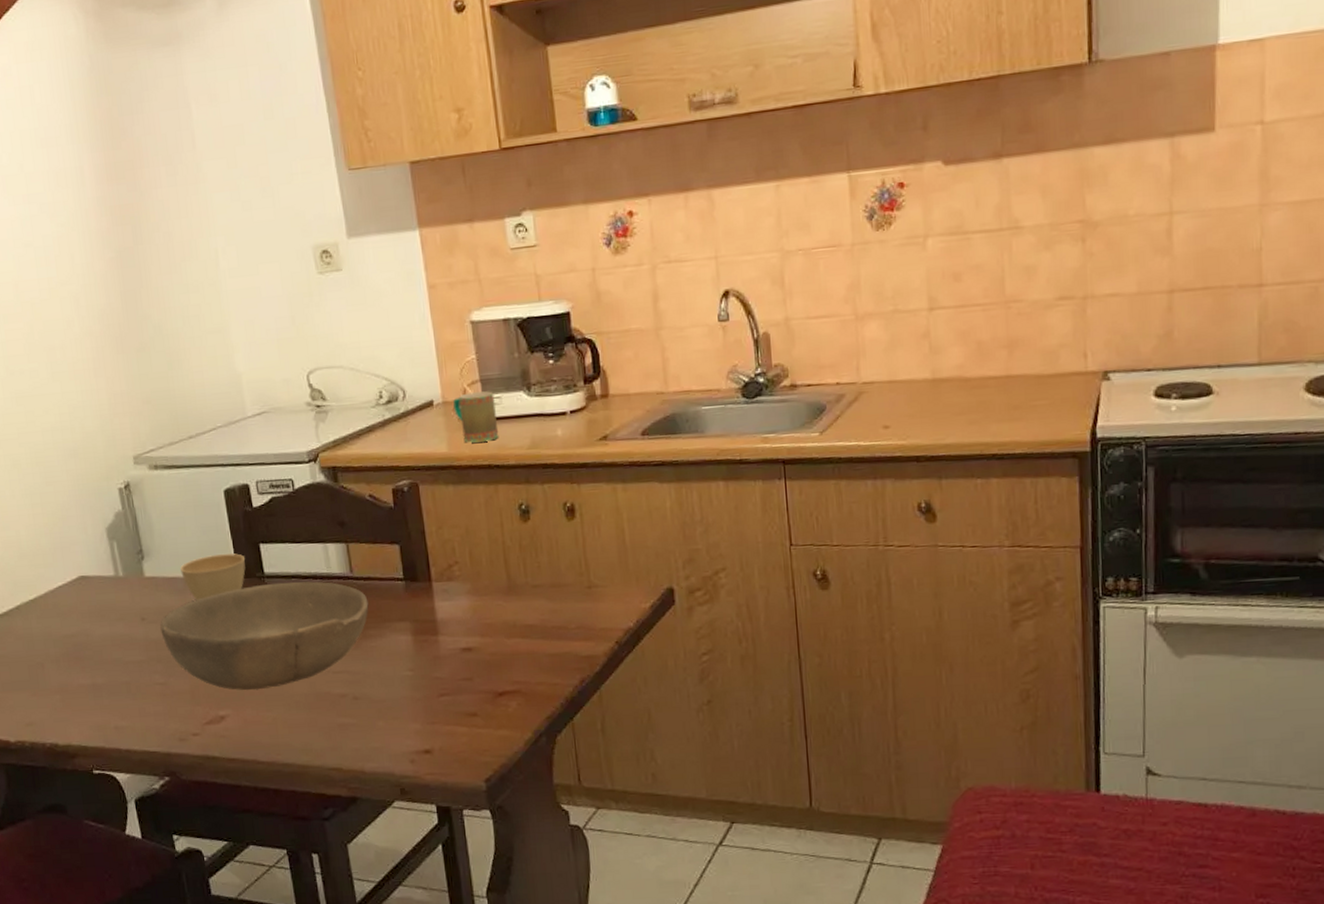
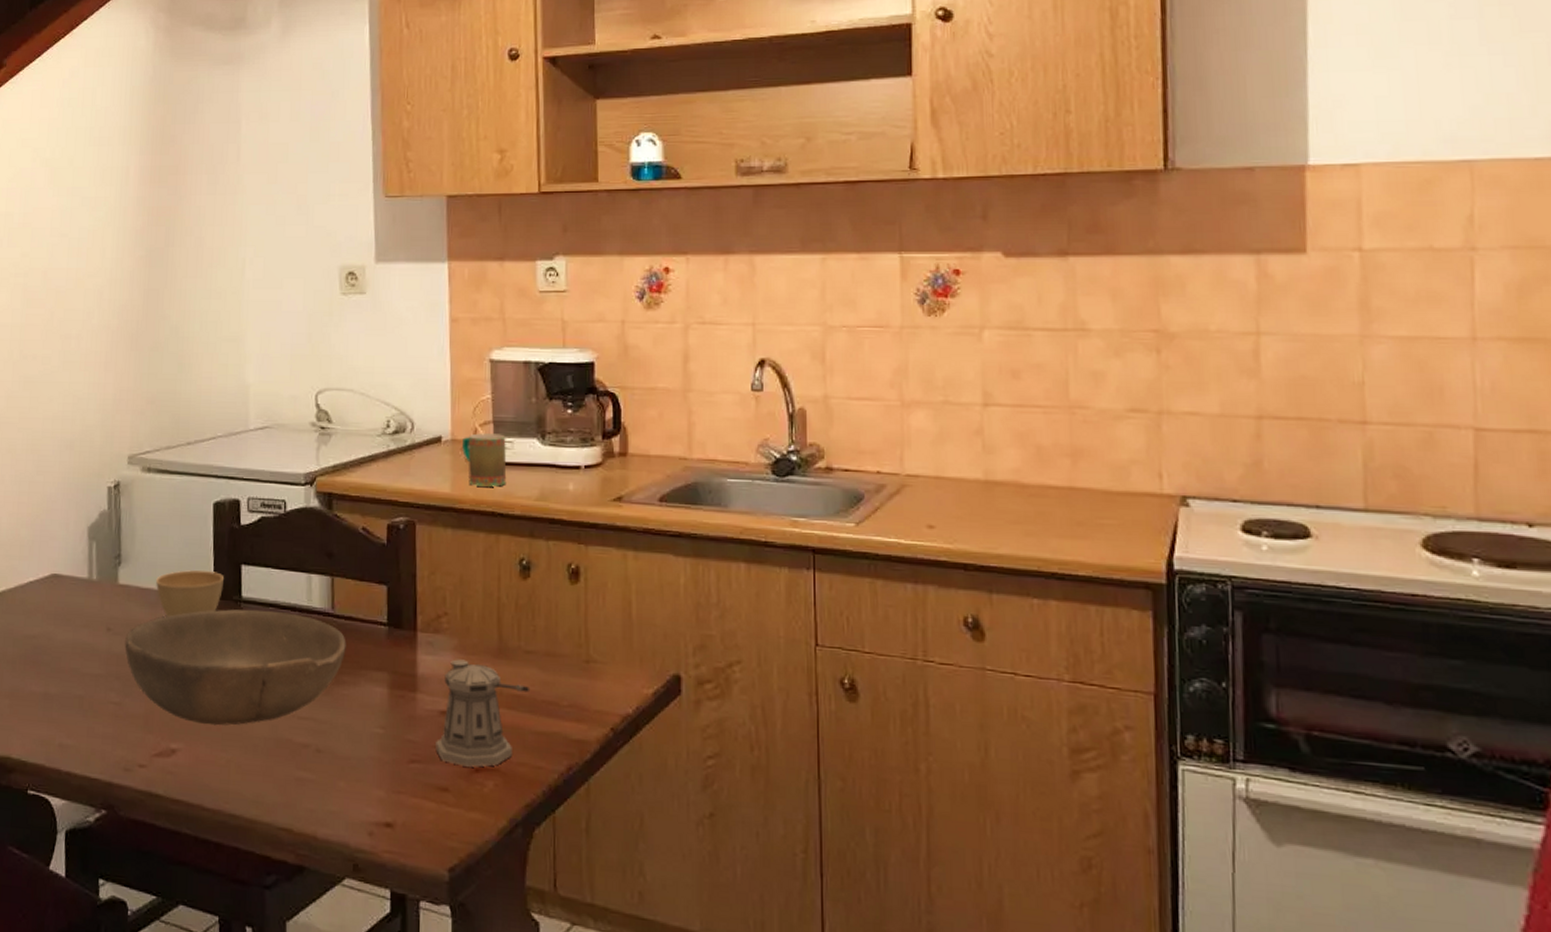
pepper shaker: none [461,600,541,693] -> present [436,659,531,767]

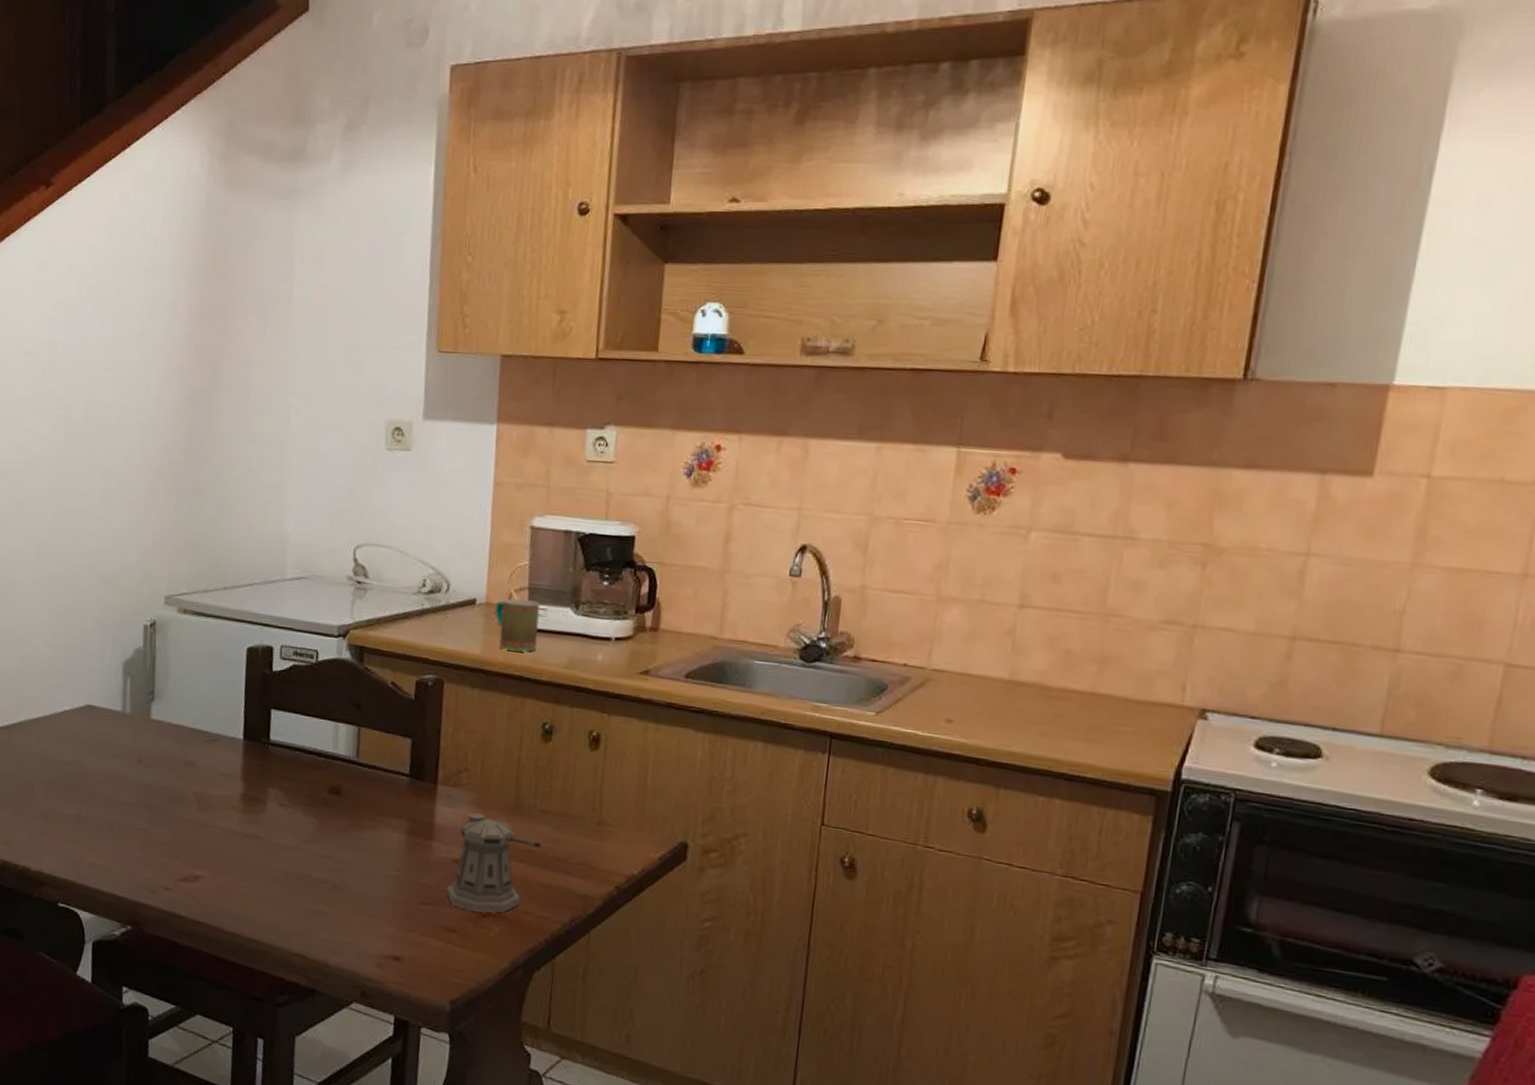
bowl: present [125,609,346,726] -> none [155,750,369,859]
cup: present [156,570,225,617] -> none [187,710,254,754]

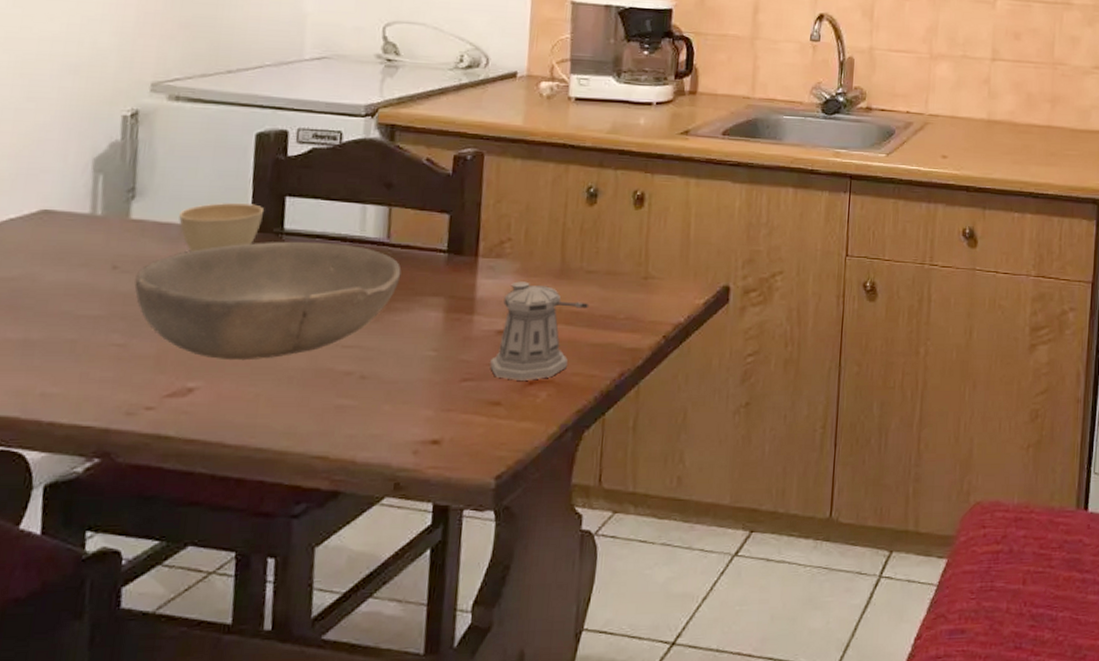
bowl: none [155,750,369,859] -> present [134,241,401,361]
cup: none [187,710,254,754] -> present [179,202,265,252]
mug: present [495,598,540,652] -> none [537,70,582,120]

